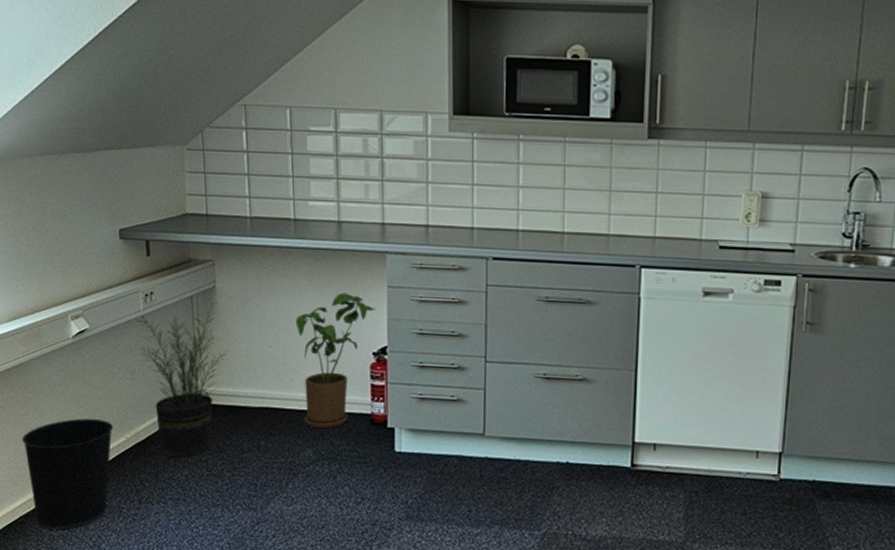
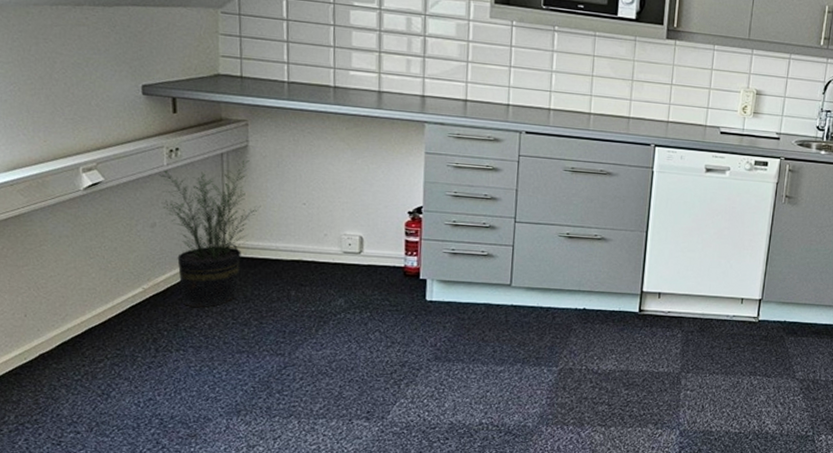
wastebasket: present [21,418,114,530] -> none [19,269,129,380]
house plant: present [296,292,376,429] -> none [332,156,413,280]

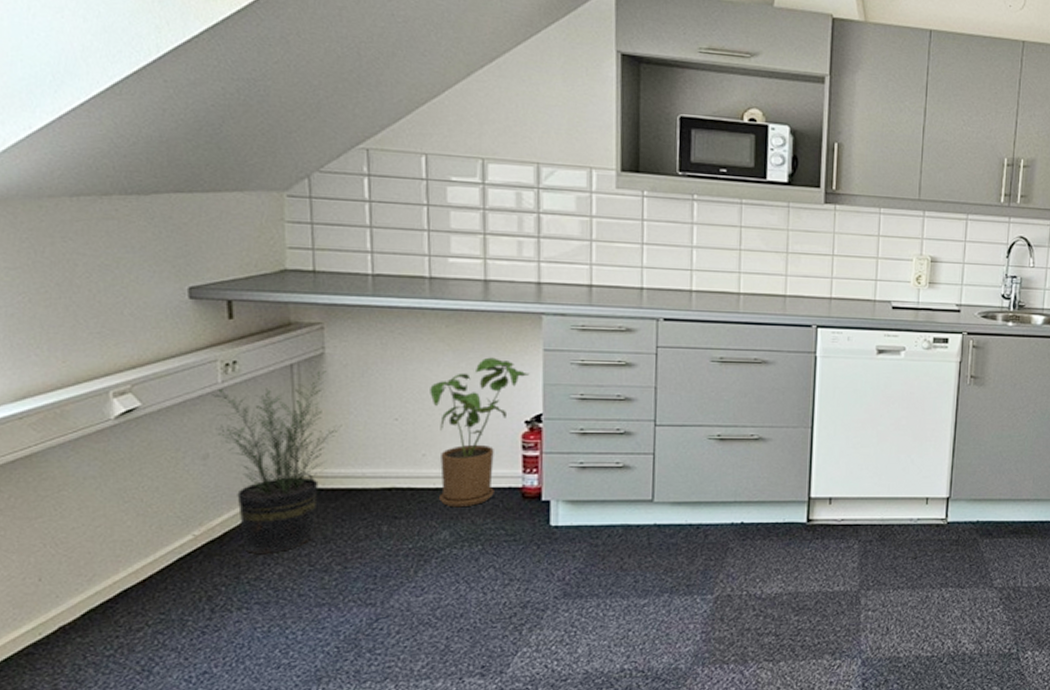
house plant: none [332,156,413,280] -> present [430,357,530,508]

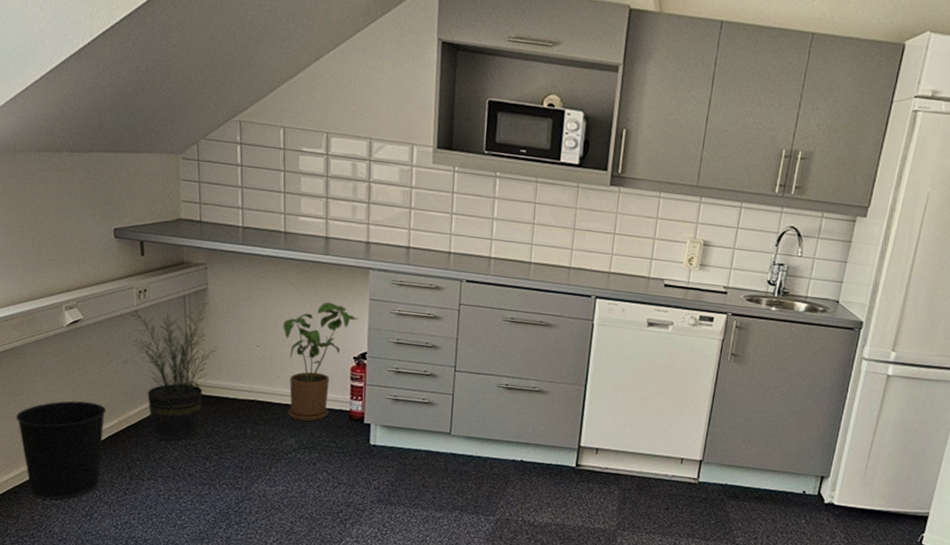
wastebasket: none [30,515,176,658] -> present [15,401,107,500]

